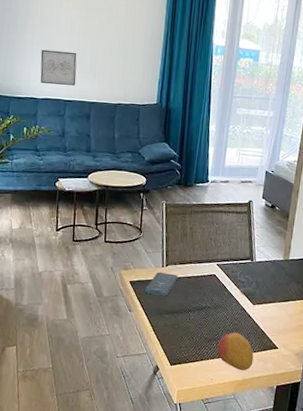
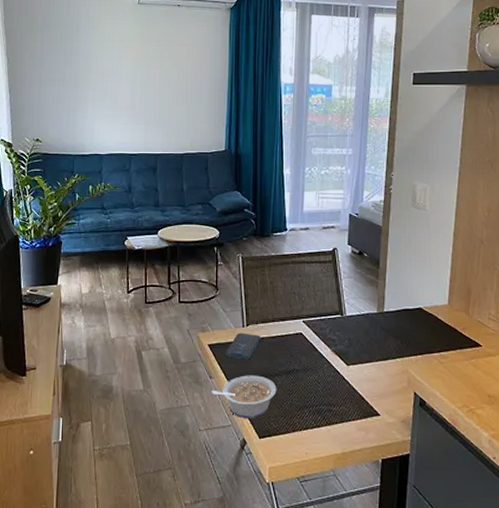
wall art: present [40,49,77,86] -> none [103,104,140,139]
legume: none [130,310,190,349] -> present [212,375,277,419]
fruit: present [217,332,254,370] -> none [310,398,353,442]

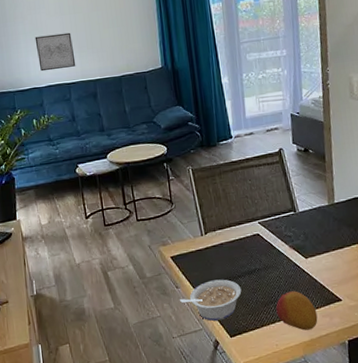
wall art: none [103,104,140,139] -> present [34,32,76,72]
smartphone: present [225,332,261,360] -> none [187,241,221,266]
fruit: none [310,398,353,442] -> present [276,291,318,331]

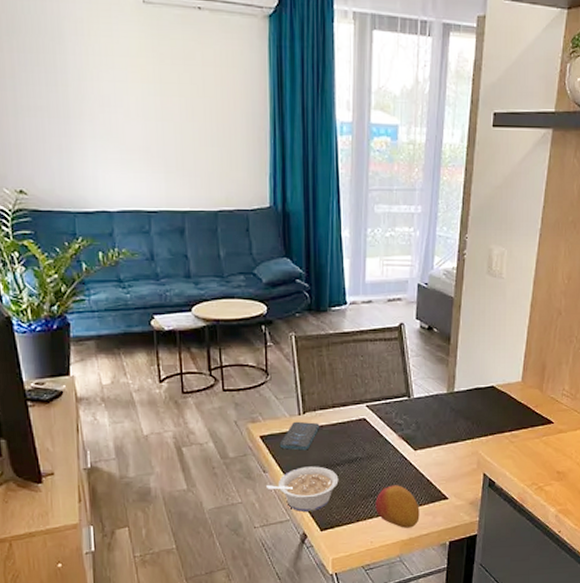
wall art: present [34,32,76,72] -> none [107,143,160,192]
smartphone: none [187,241,221,266] -> present [279,421,320,451]

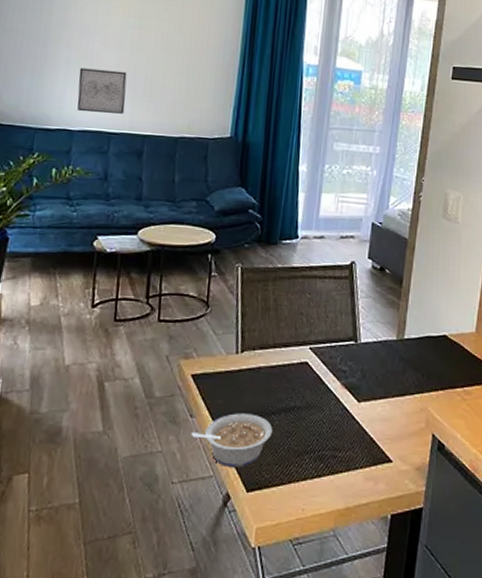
wall art: none [107,143,160,192] -> present [77,67,127,114]
smartphone: present [279,421,320,451] -> none [211,360,258,394]
fruit: present [375,485,420,528] -> none [310,441,360,495]

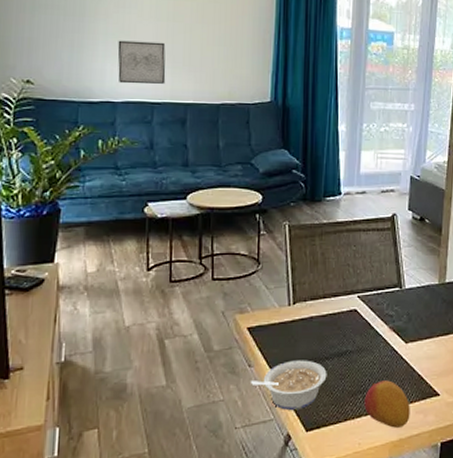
fruit: none [310,441,360,495] -> present [364,380,410,428]

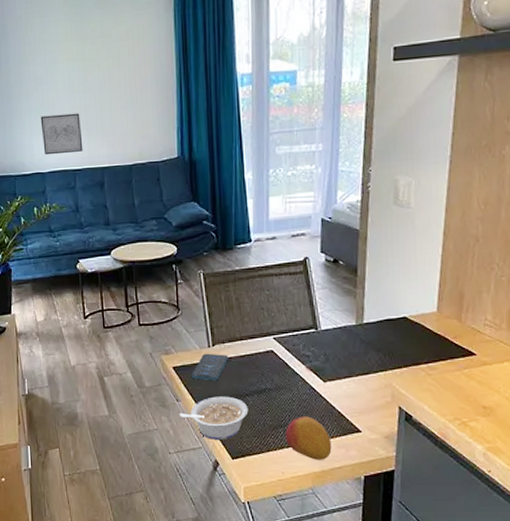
smartphone: none [267,312,310,343] -> present [191,353,229,381]

